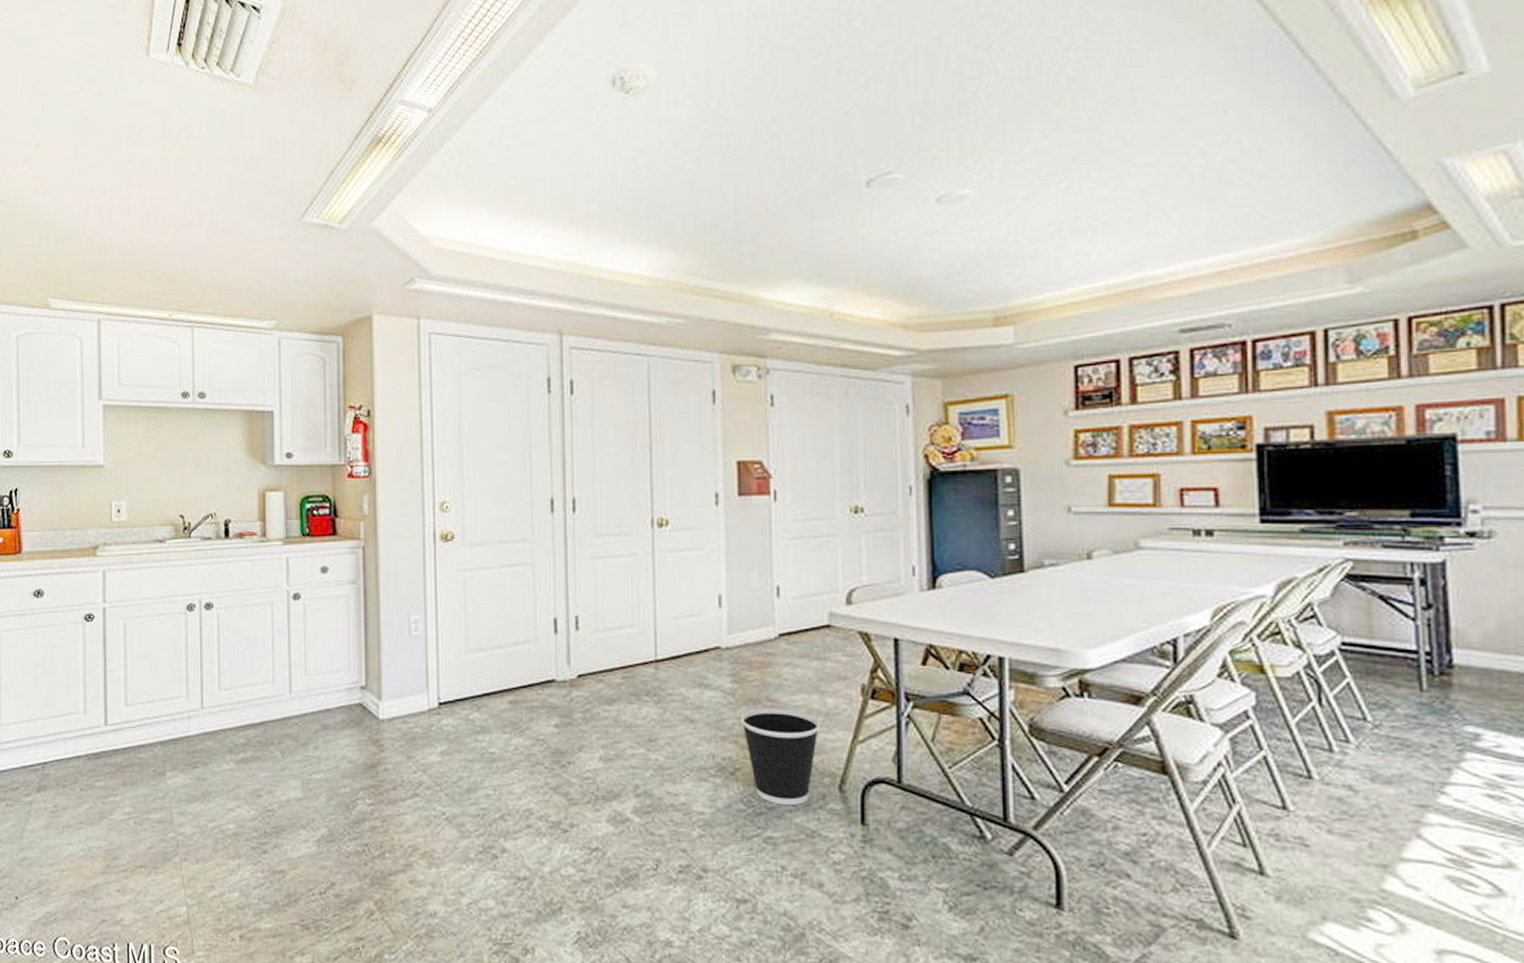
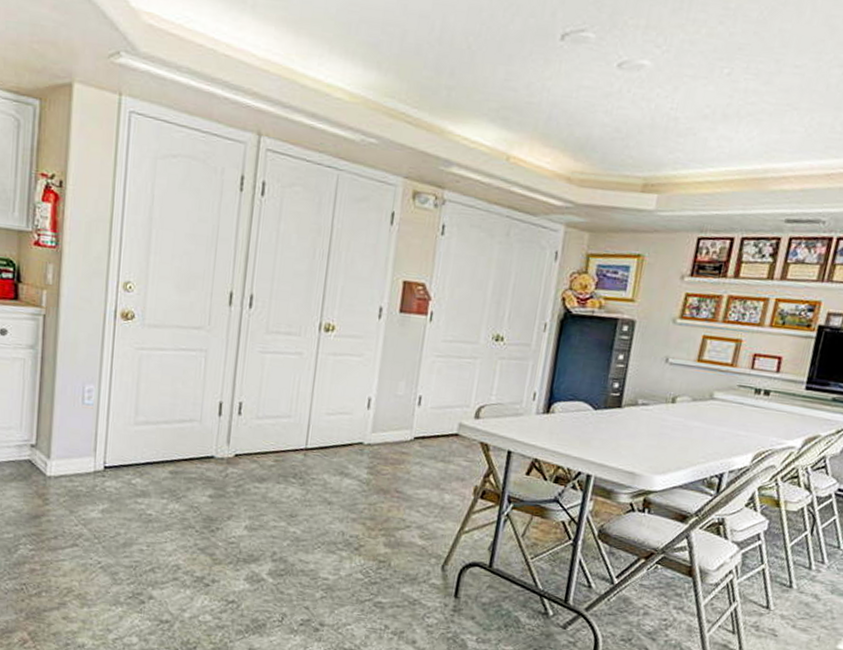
wastebasket: present [740,708,821,806] -> none [370,497,436,579]

